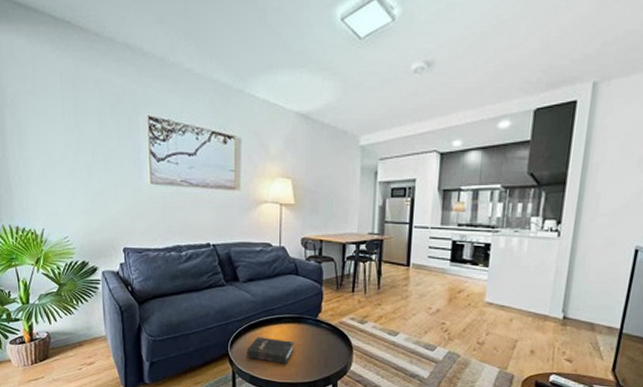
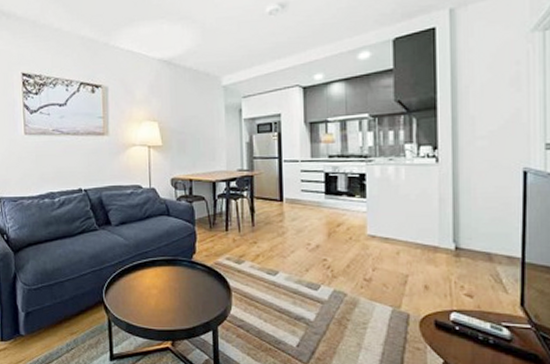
hardback book: present [247,337,294,364] -> none [122,281,171,310]

